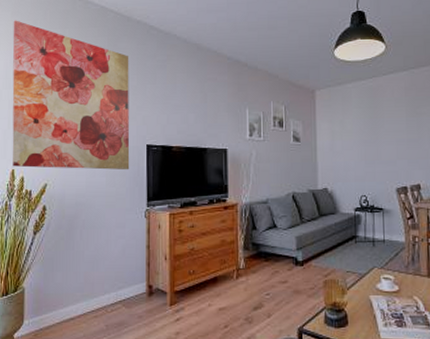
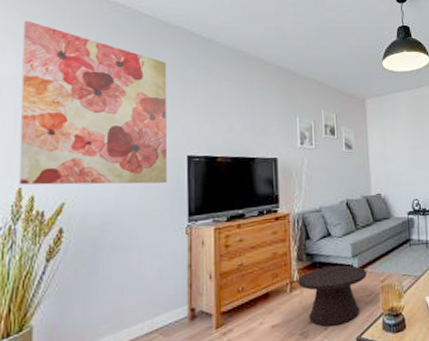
side table: none [244,257,310,314] -> present [298,265,367,327]

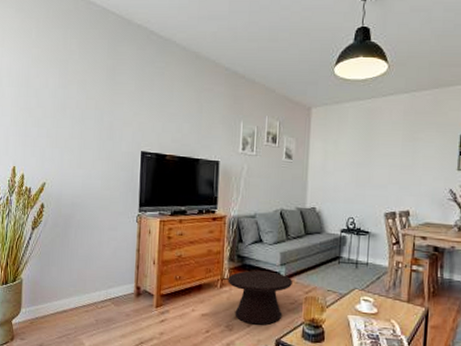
wall art: present [19,20,168,185] -> none [13,17,128,175]

